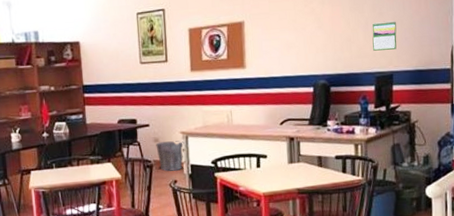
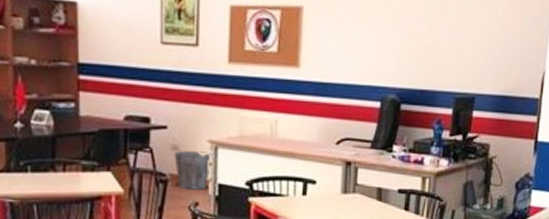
calendar: present [372,21,397,51] -> none [455,31,485,67]

